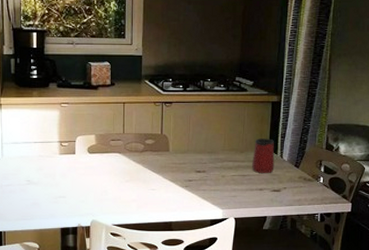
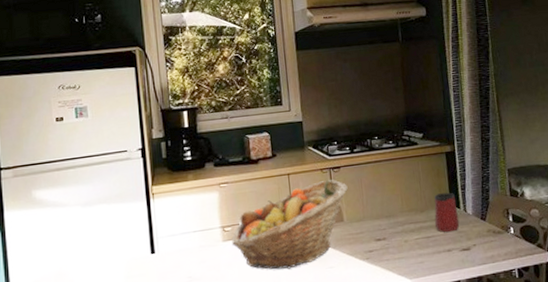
fruit basket: none [67,112,178,186] -> present [231,179,349,270]

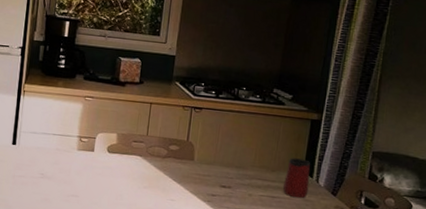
fruit basket: present [231,179,349,270] -> none [85,117,206,191]

